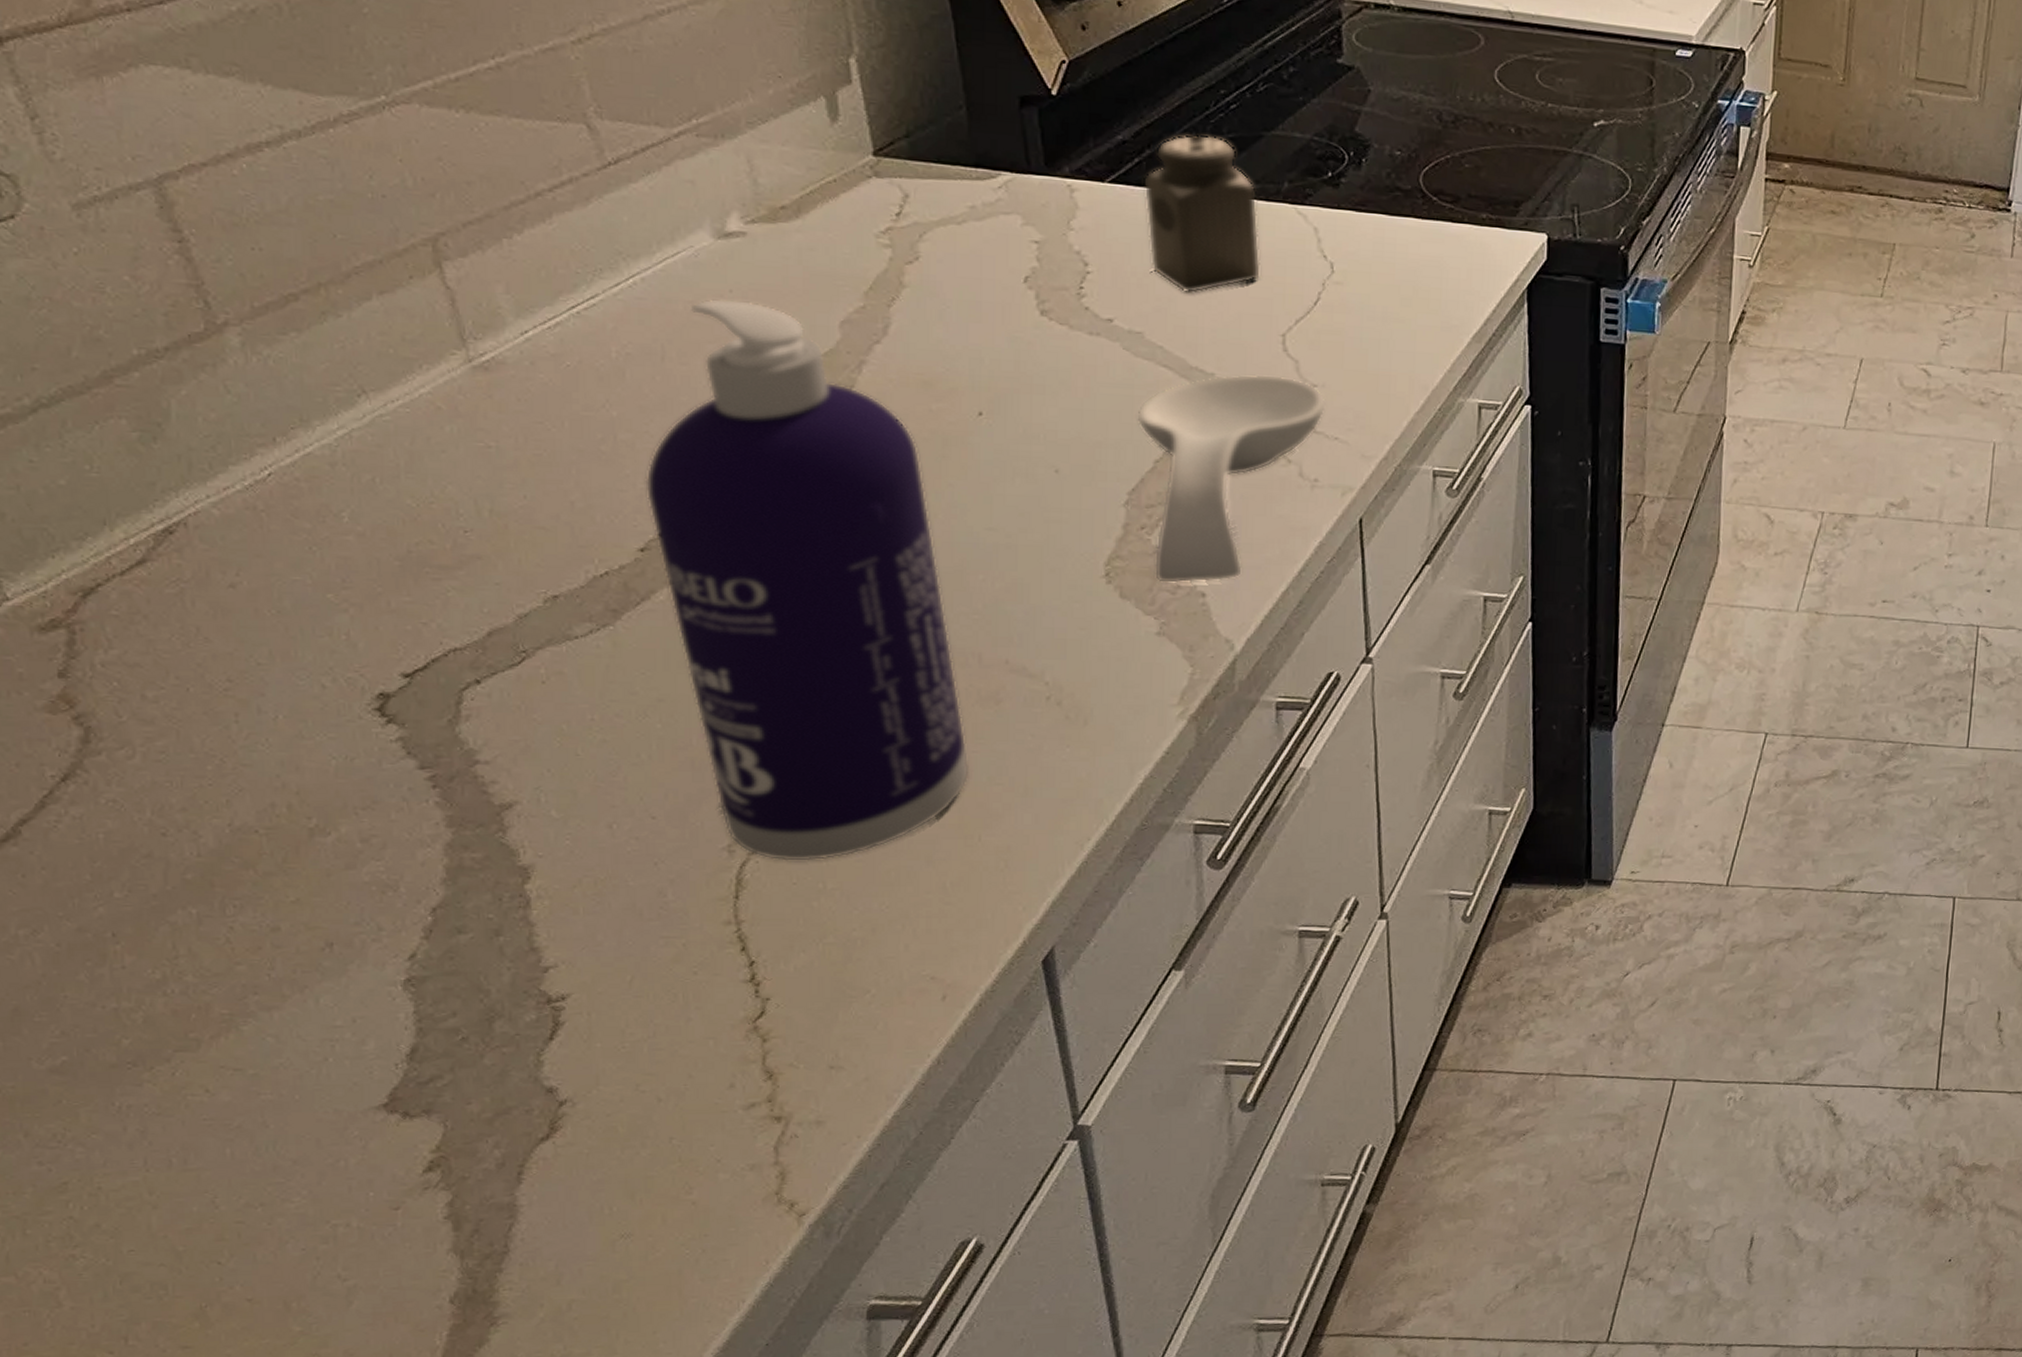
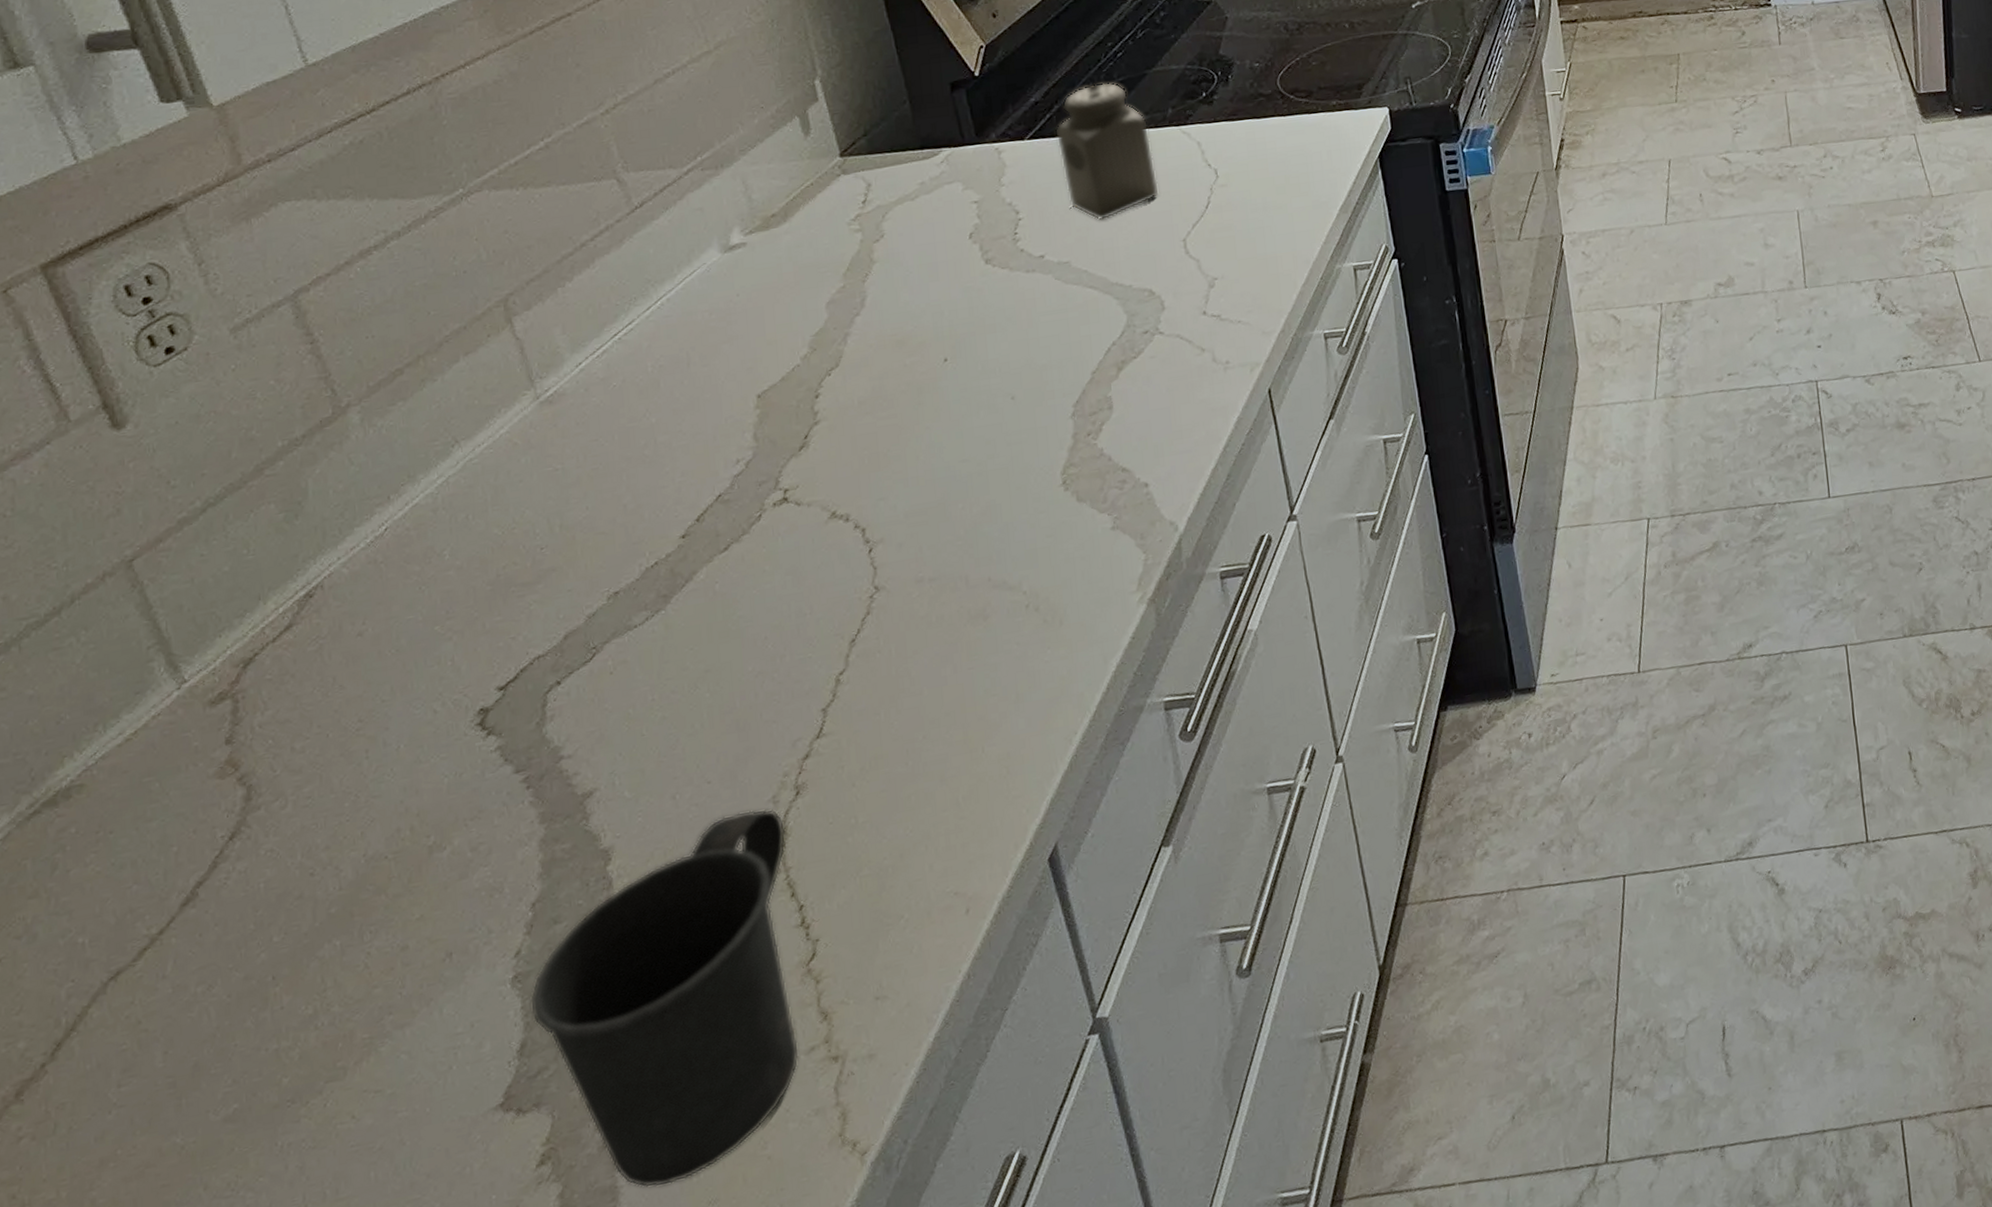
mug: none [424,854,741,1213] -> present [529,809,800,1188]
spray bottle: present [645,298,970,861] -> none [681,300,969,804]
spoon rest: present [1137,373,1327,584] -> none [1073,275,1228,482]

